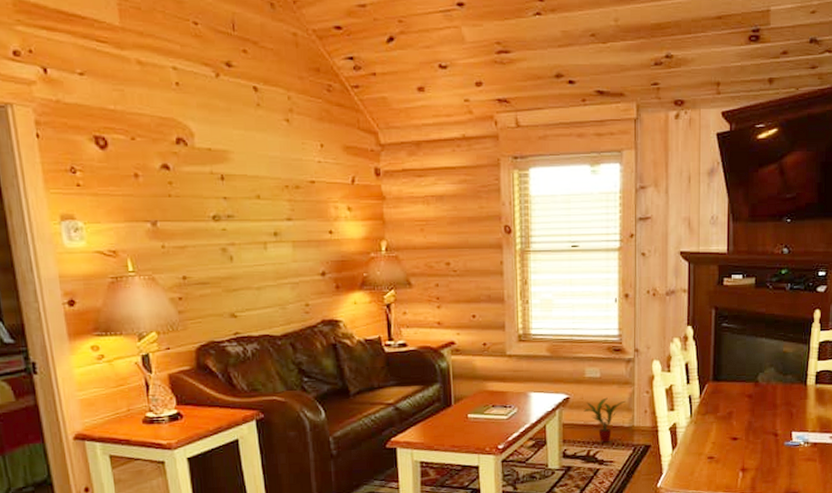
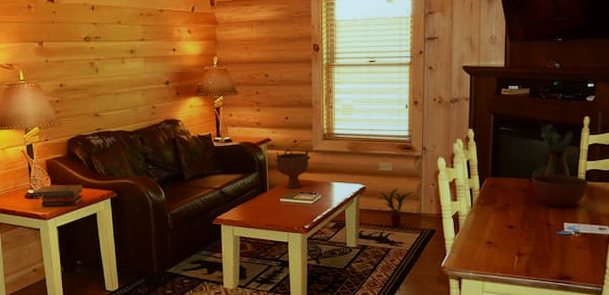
books: none [152,404,220,434] -> present [32,185,83,207]
decorative bowl: none [460,353,504,403] -> present [274,148,311,189]
bowl: none [757,376,819,415] -> present [531,174,588,208]
vase: none [765,316,803,379] -> present [539,122,574,176]

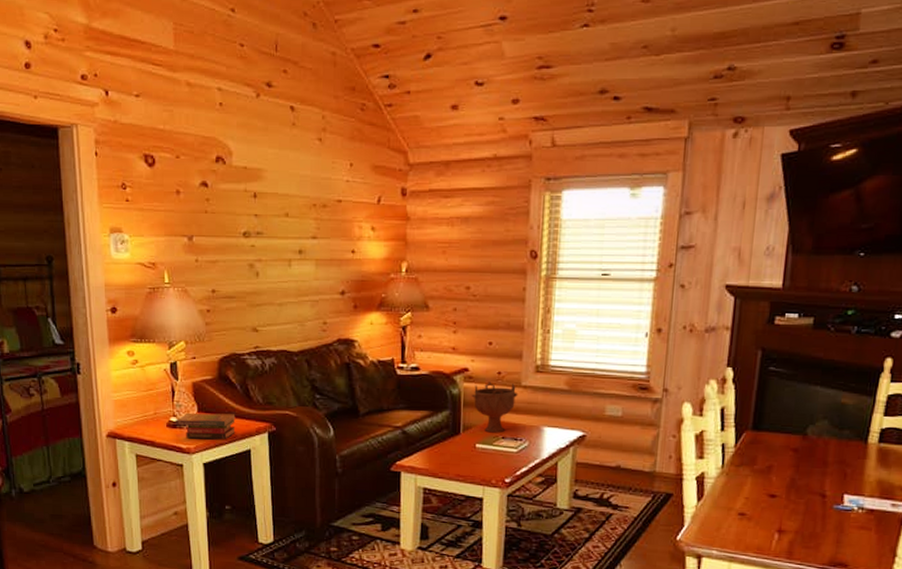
potted plant: present [378,188,414,226] -> none [600,438,649,487]
bowl: present [531,174,588,208] -> none [806,430,883,475]
vase: present [539,122,574,176] -> none [821,362,869,435]

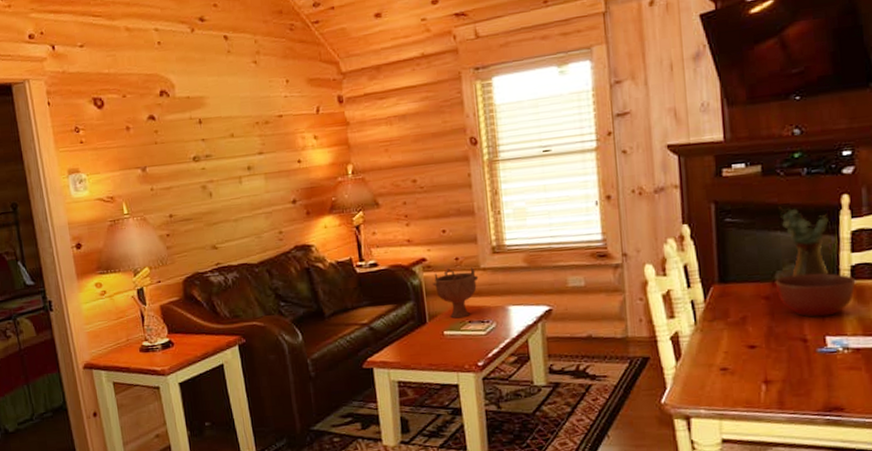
books: present [175,412,236,440] -> none [147,331,207,361]
bowl: none [806,430,883,475] -> present [775,273,856,317]
vase: none [821,362,869,435] -> present [778,207,829,276]

